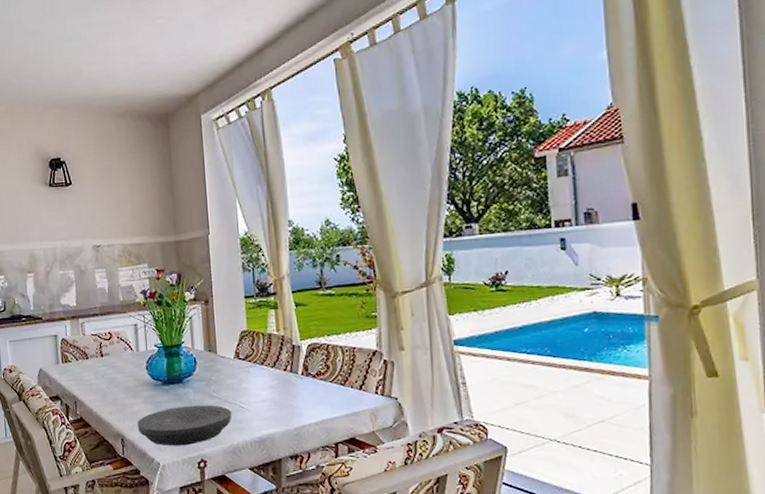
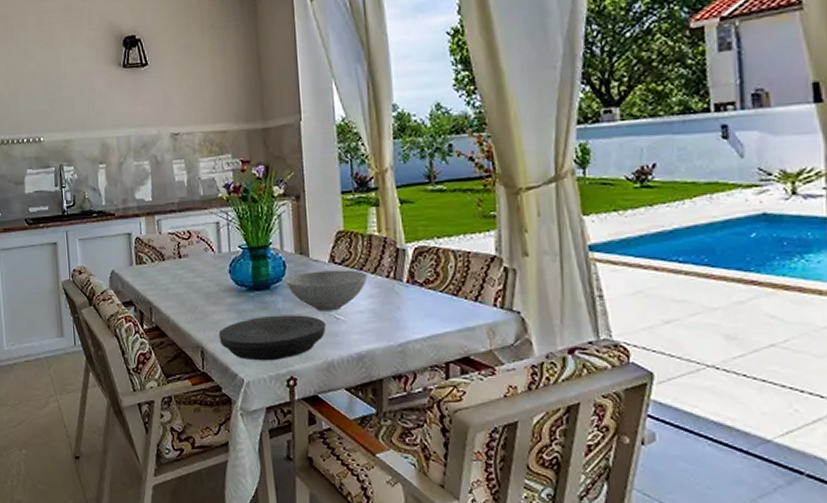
bowl: none [197,364,268,402] -> present [286,270,367,312]

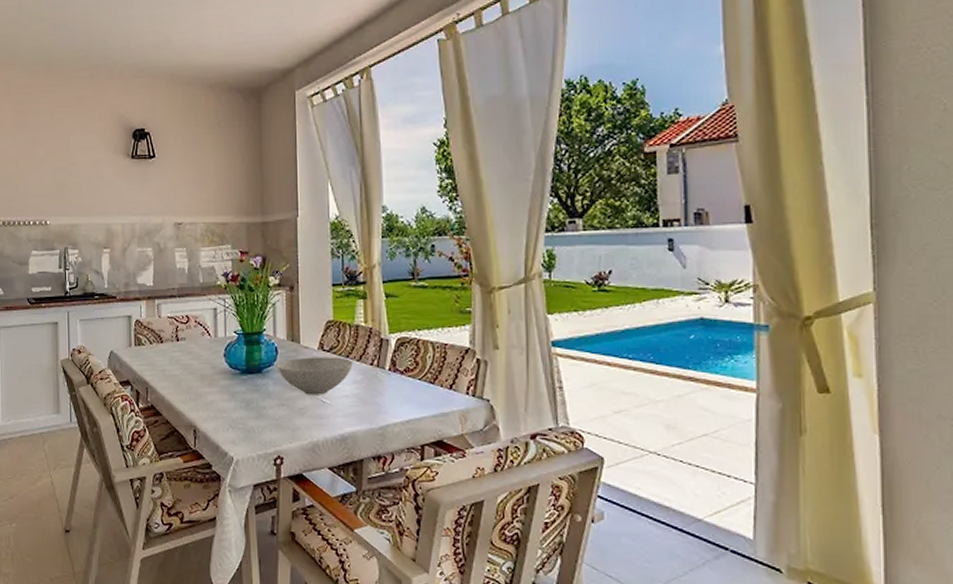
plate: present [218,315,326,361] -> none [211,397,313,441]

